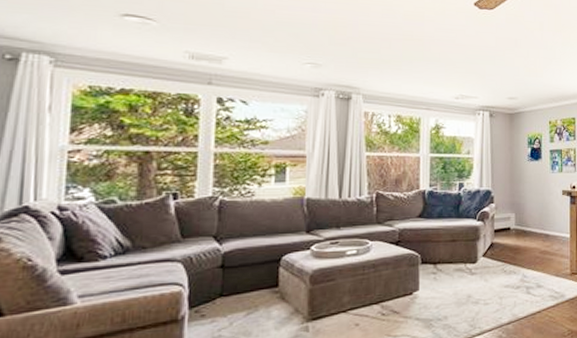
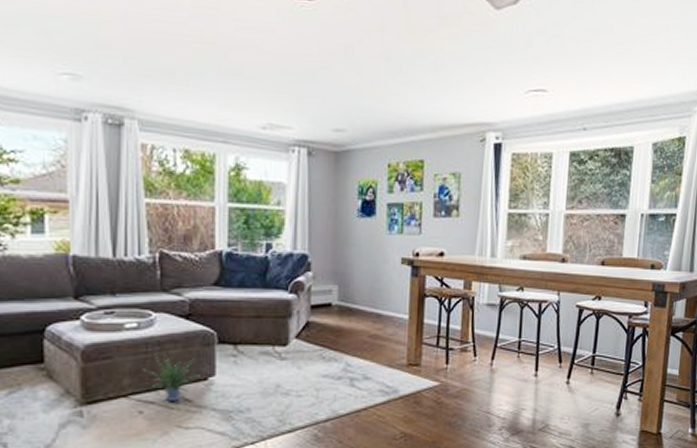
potted plant: none [359,274,407,314] -> present [142,354,201,401]

